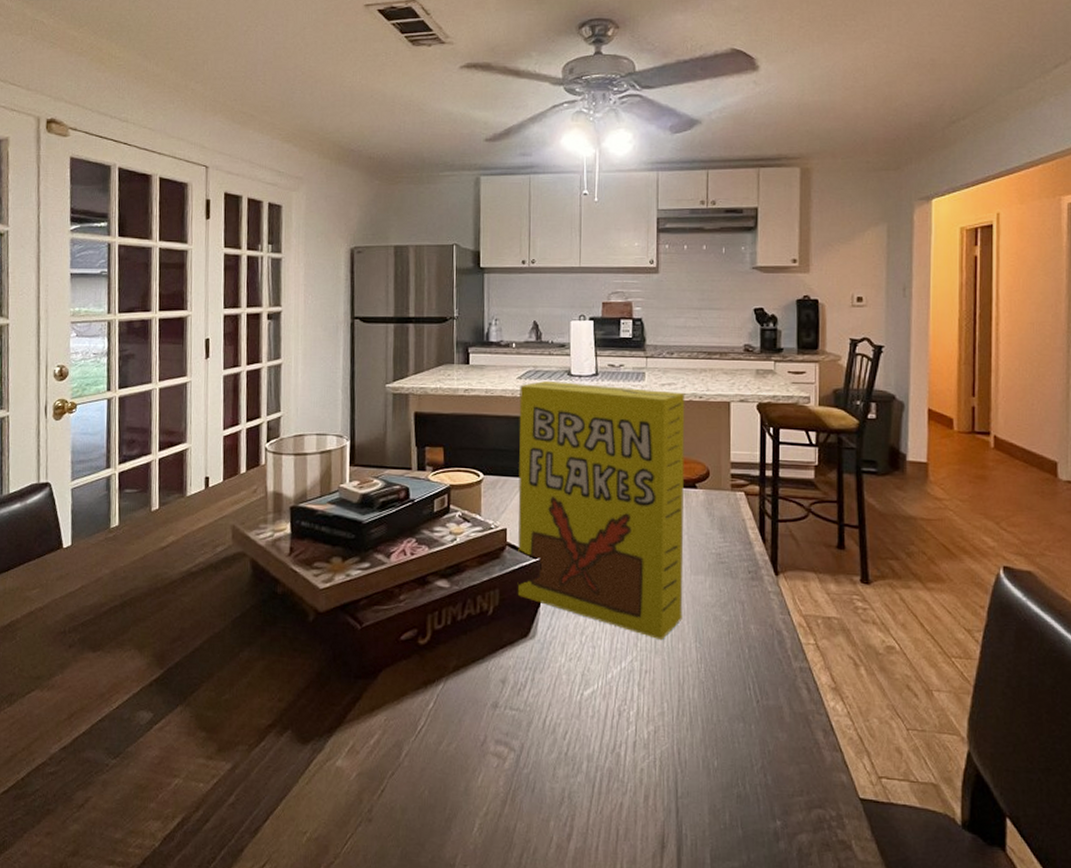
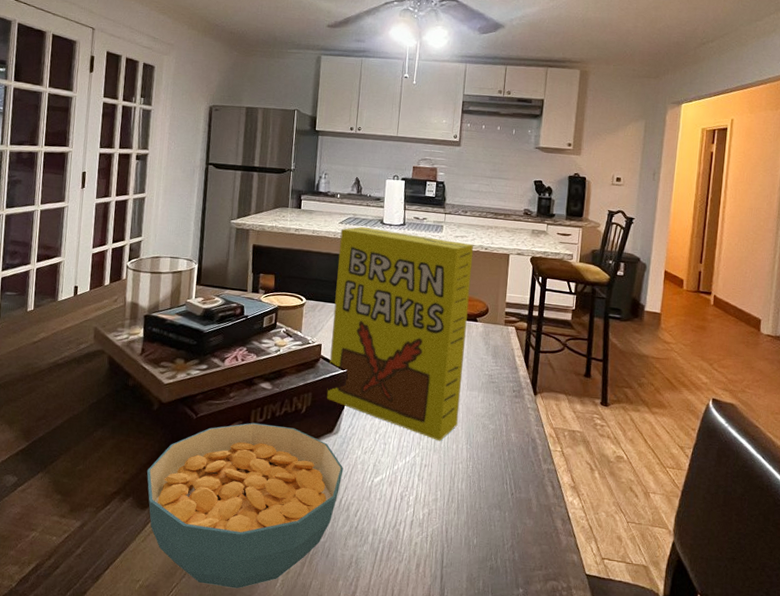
cereal bowl: none [306,630,545,837] -> present [146,422,344,589]

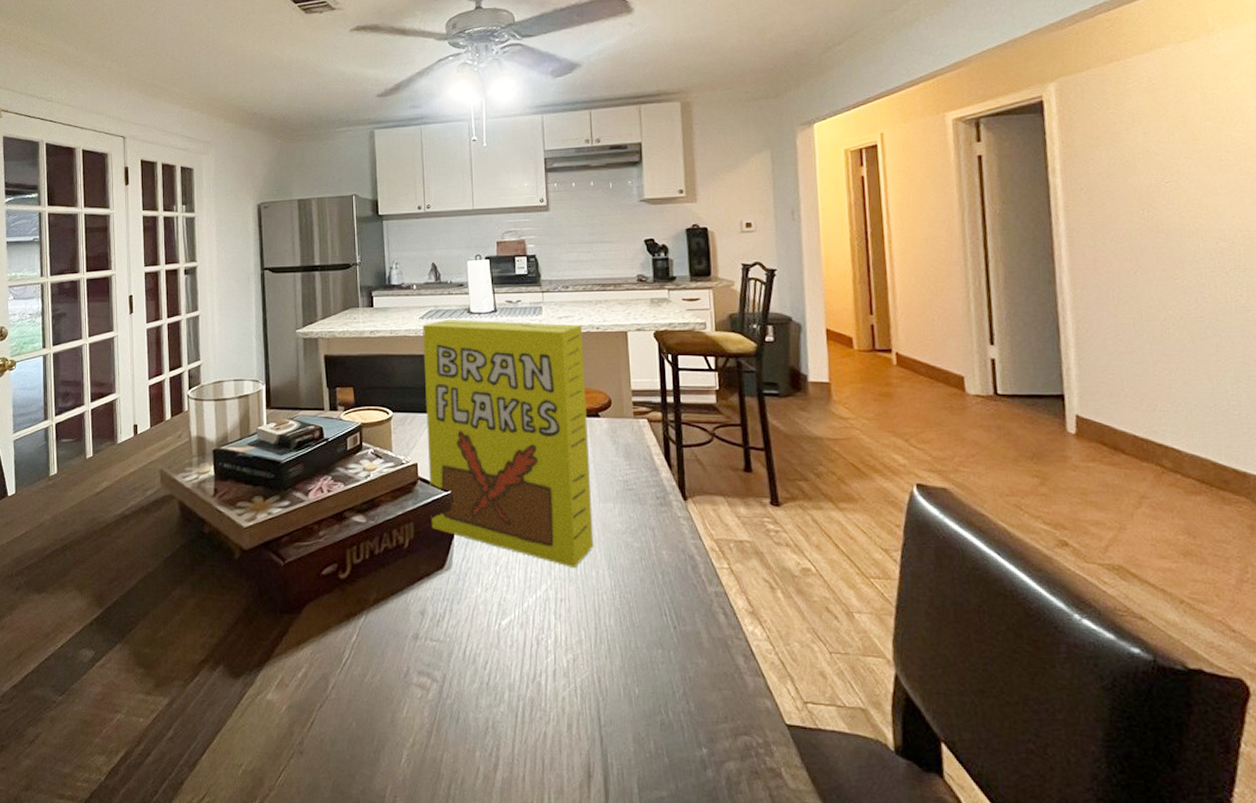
cereal bowl: present [146,422,344,589] -> none [235,564,463,769]

